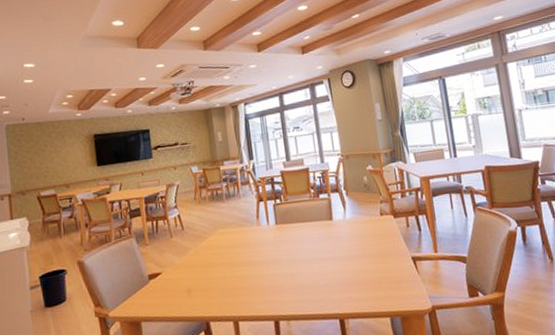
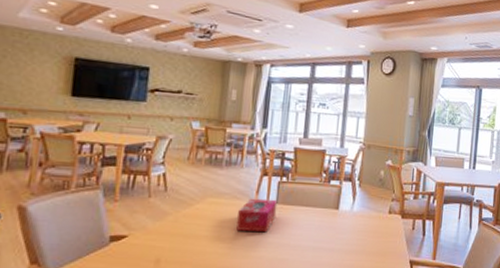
tissue box: none [245,220,278,254] -> present [236,198,278,233]

